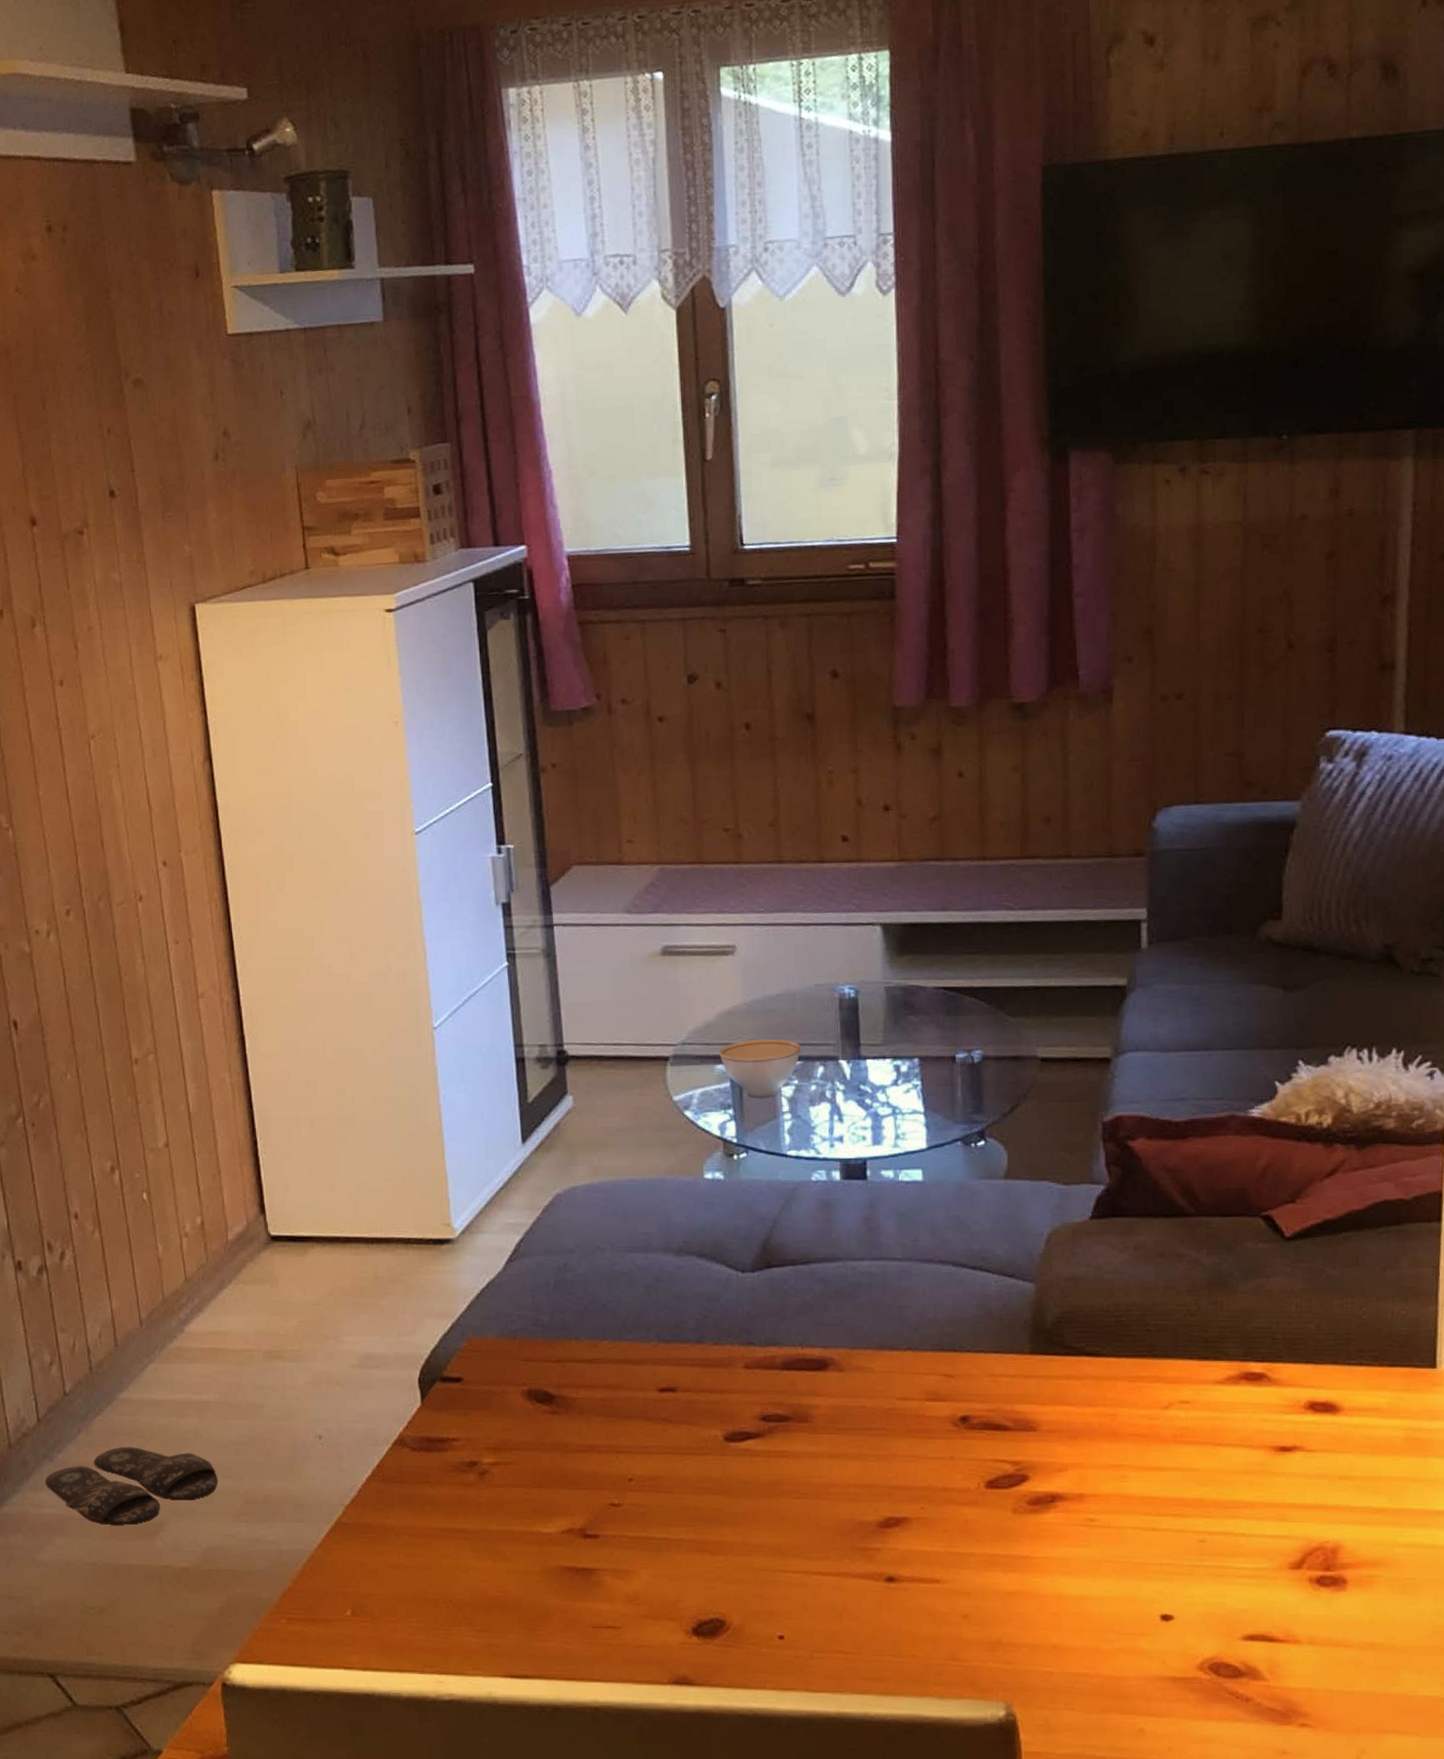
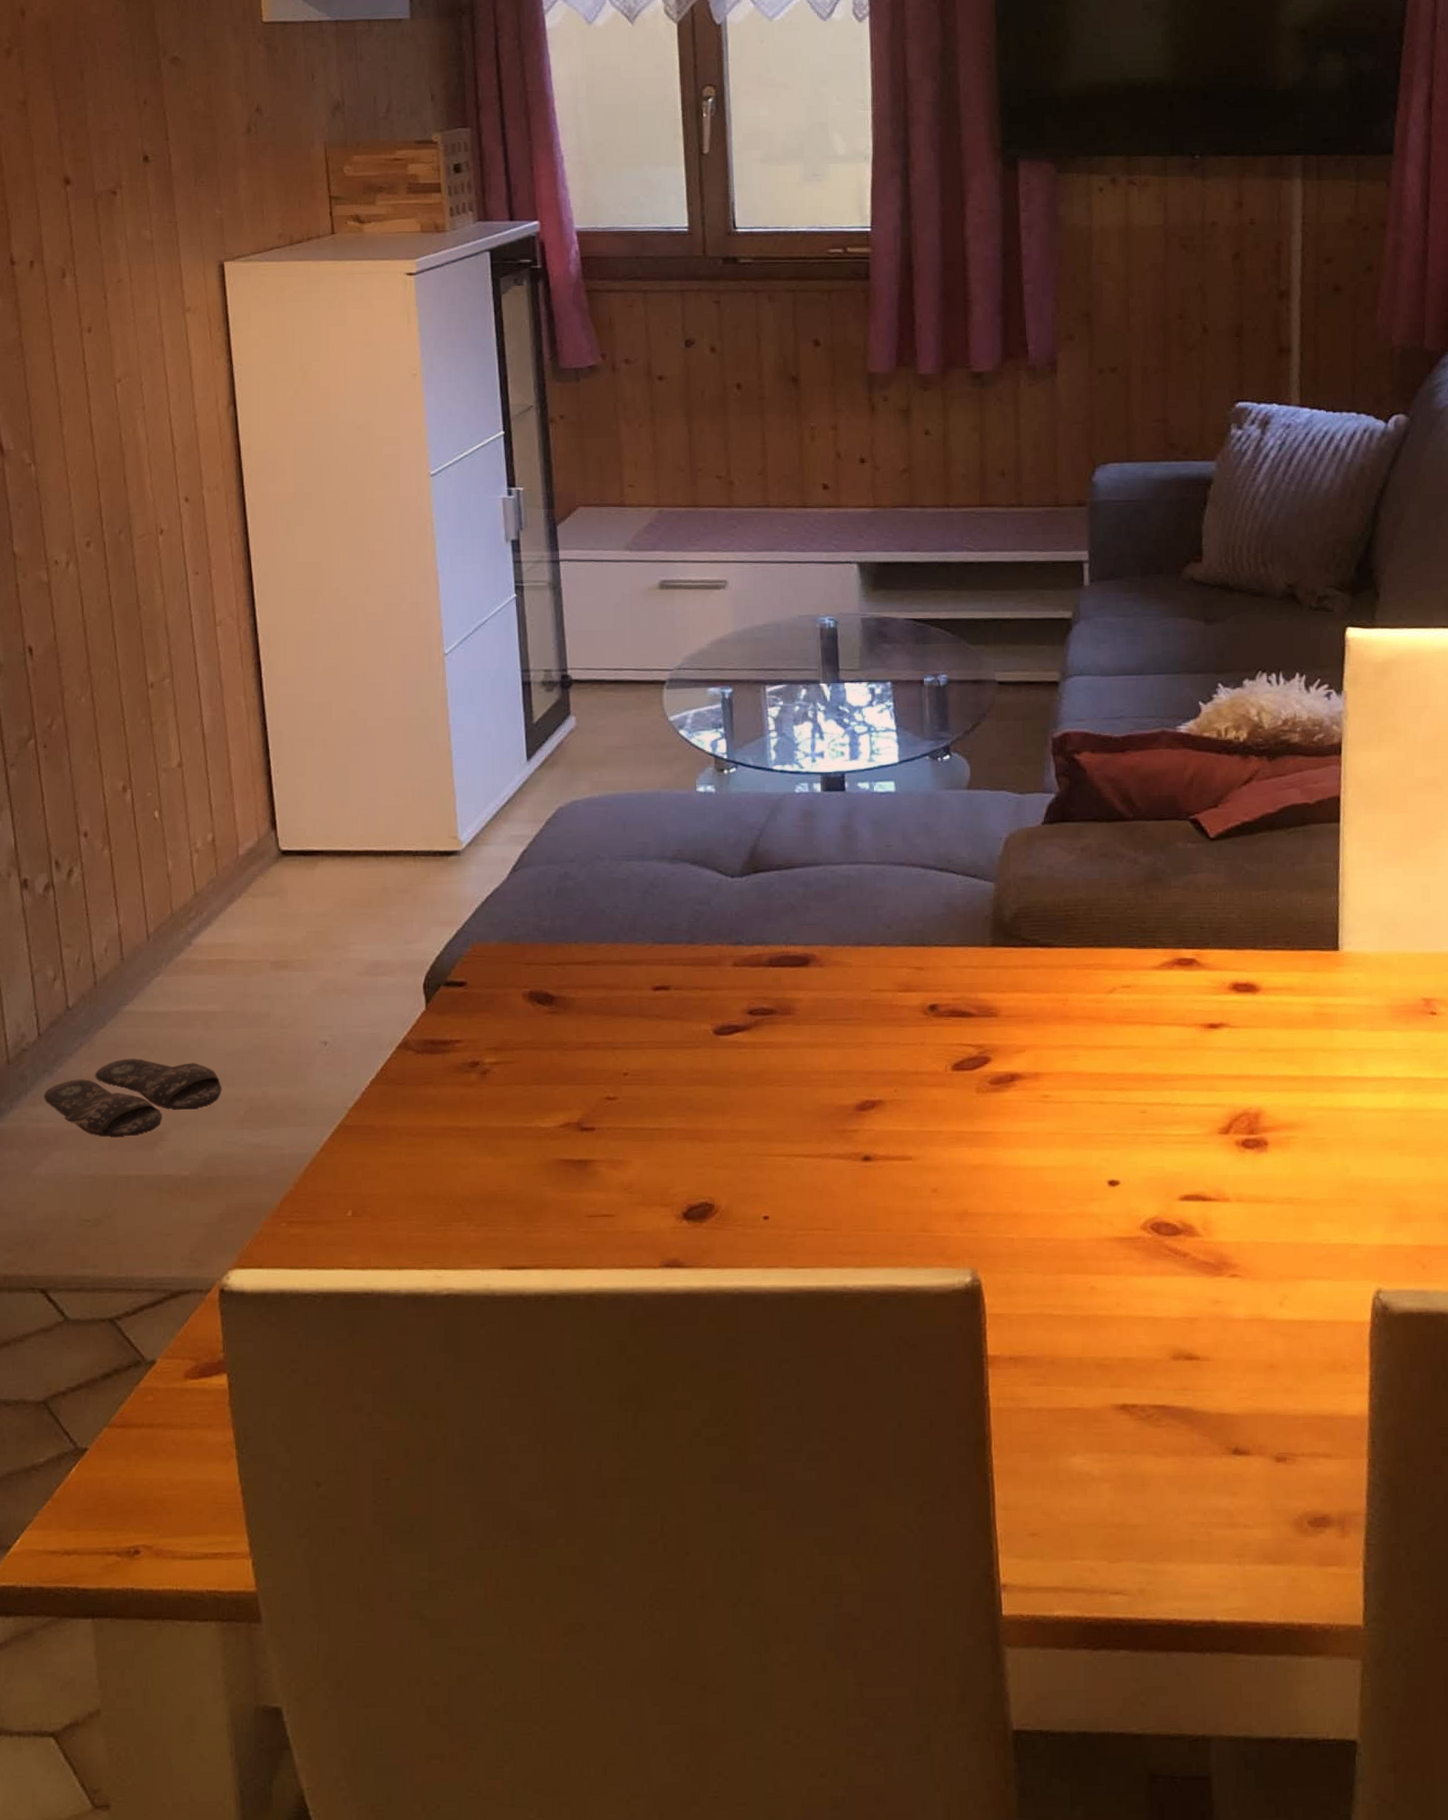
bowl: present [718,1038,801,1099] -> none [710,664,786,719]

